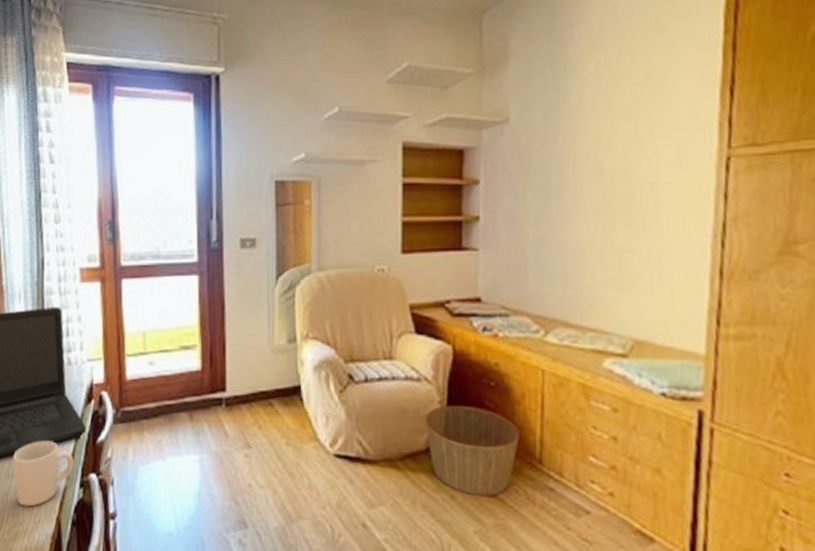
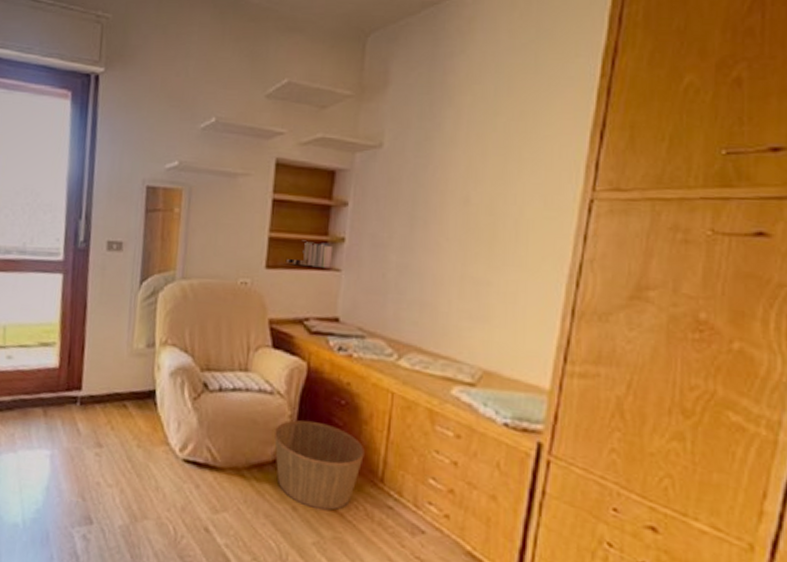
books: none [421,223,469,248] -> present [285,242,334,268]

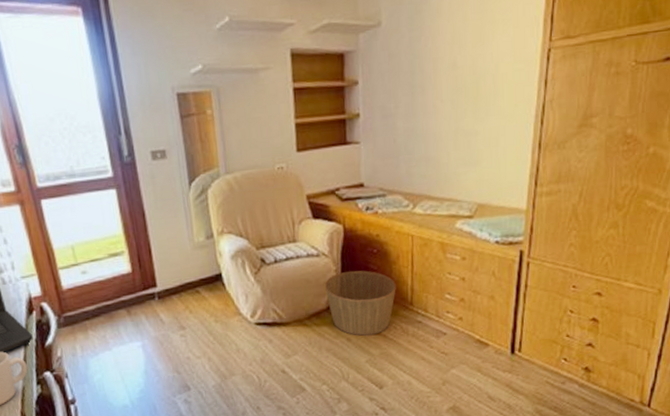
books: present [285,242,334,268] -> none [312,120,351,145]

